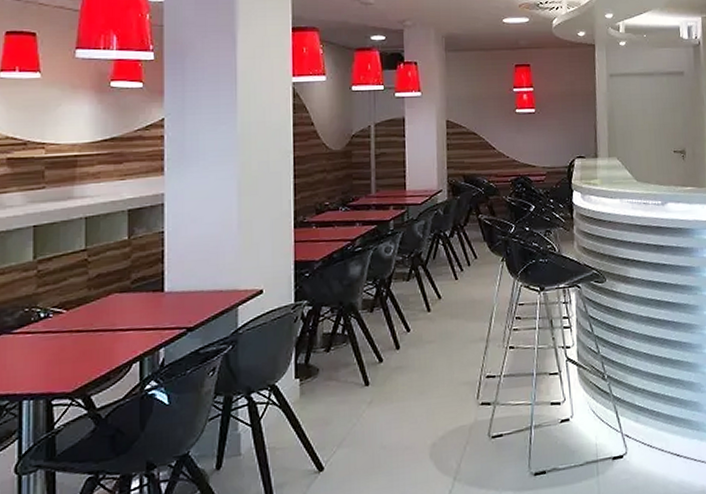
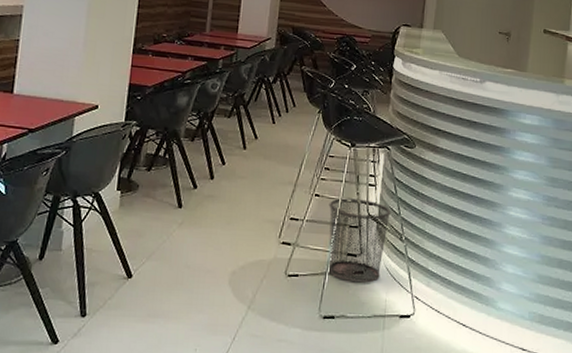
trash can: none [524,343,589,433] -> present [327,198,391,283]

